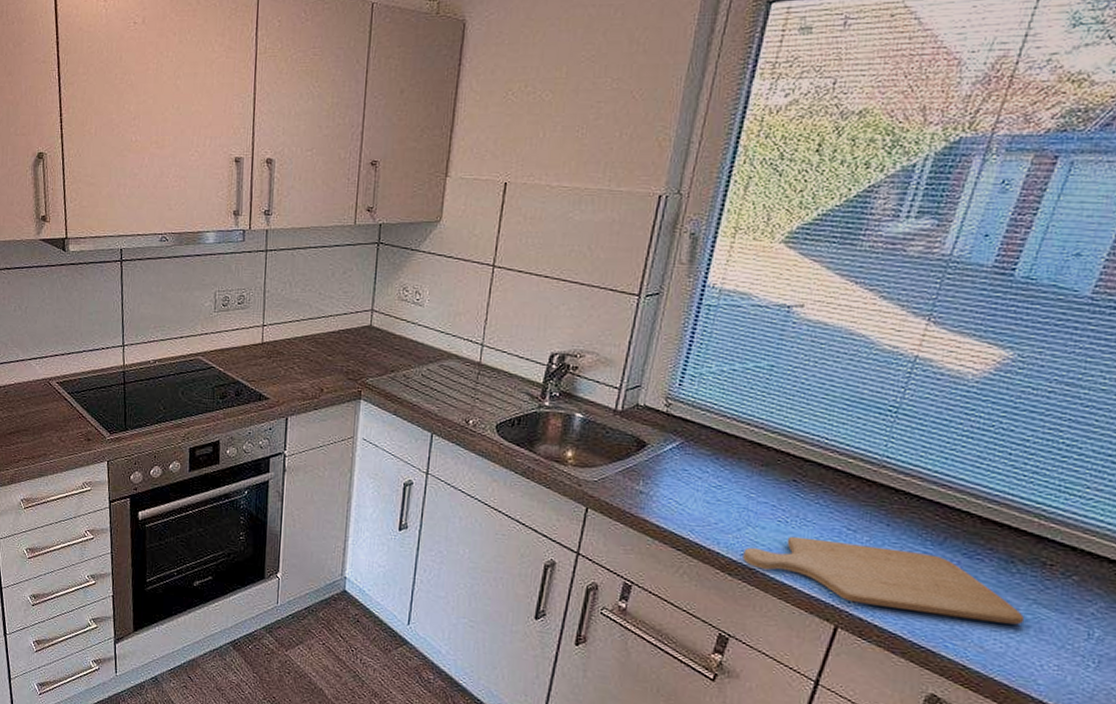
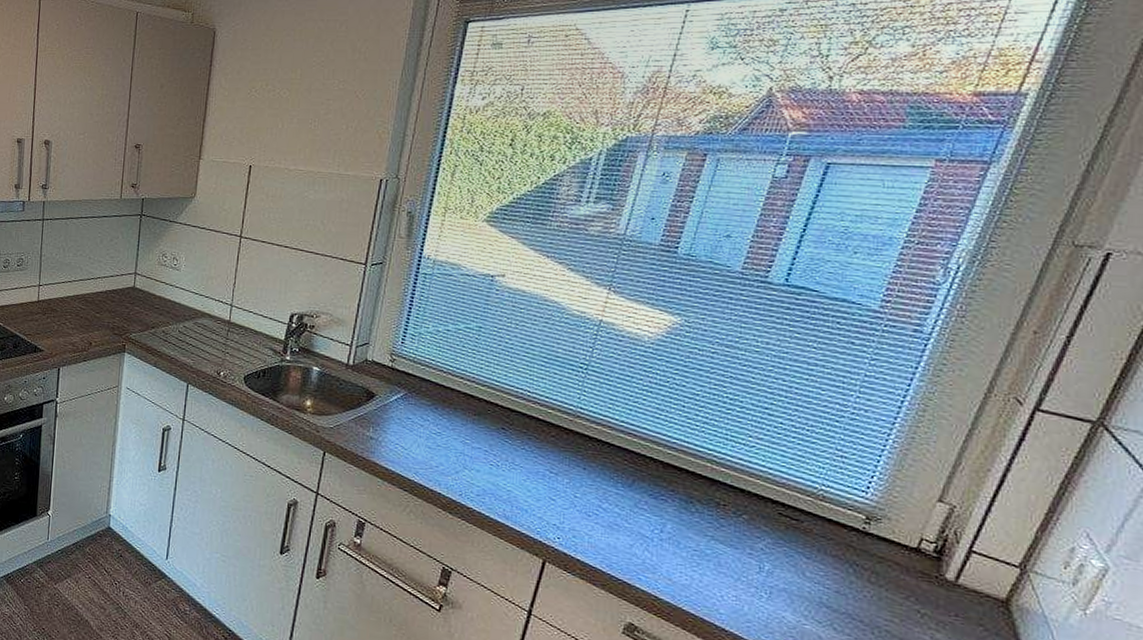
chopping board: present [743,536,1025,625] -> none [461,478,705,559]

